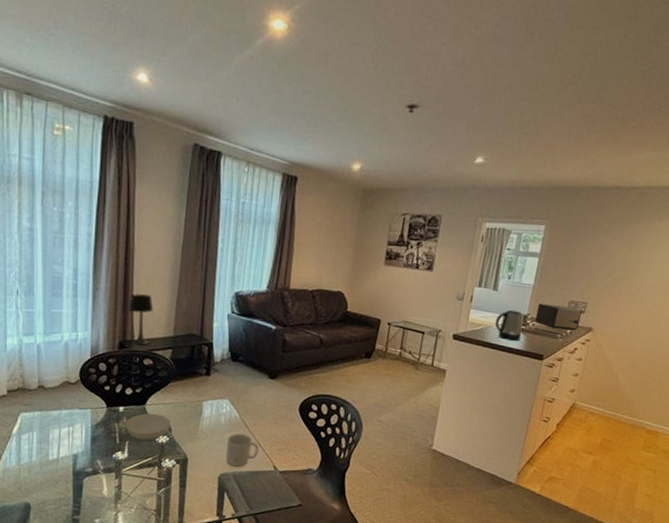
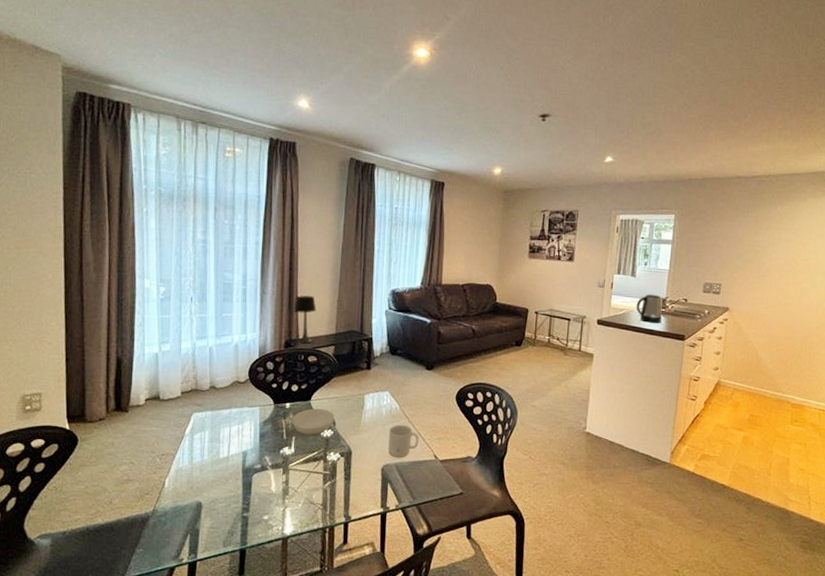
toaster: present [535,303,582,331] -> none [674,286,717,311]

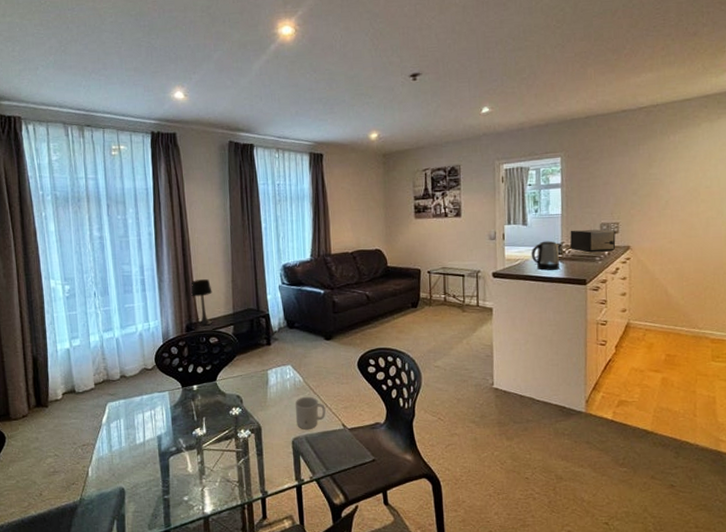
bowl: present [291,408,335,436] -> none [200,388,241,415]
toaster: none [674,286,717,311] -> present [570,229,616,253]

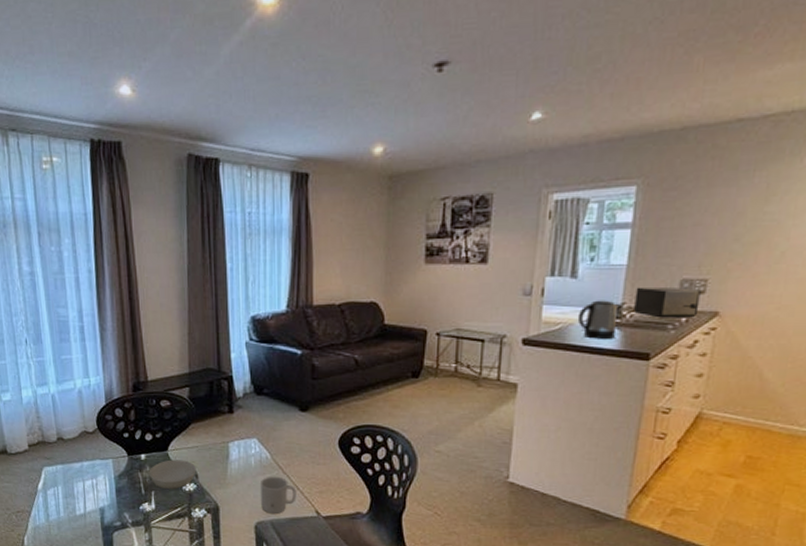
table lamp: present [191,279,213,326] -> none [139,330,165,386]
bowl: none [200,388,241,415] -> present [149,459,196,490]

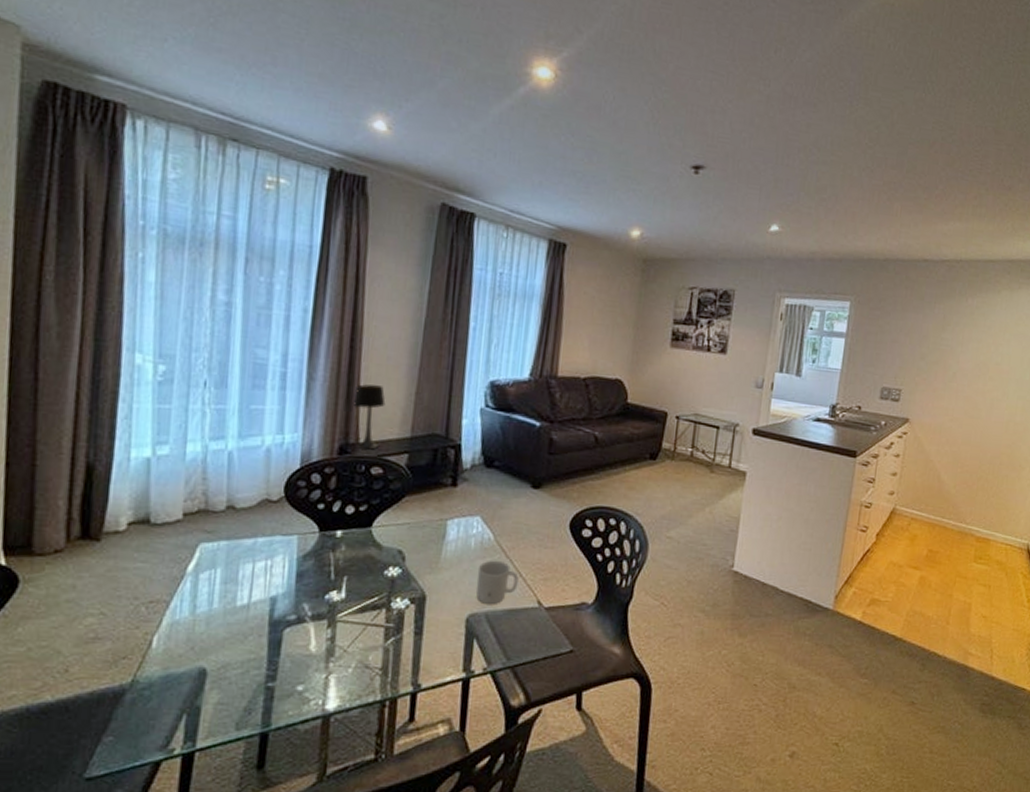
table lamp: none [139,330,165,386] -> present [354,384,386,450]
bowl: present [149,459,196,490] -> none [343,538,405,575]
kettle: present [577,300,619,339] -> none [800,398,834,436]
toaster: present [634,286,701,318] -> none [845,390,896,422]

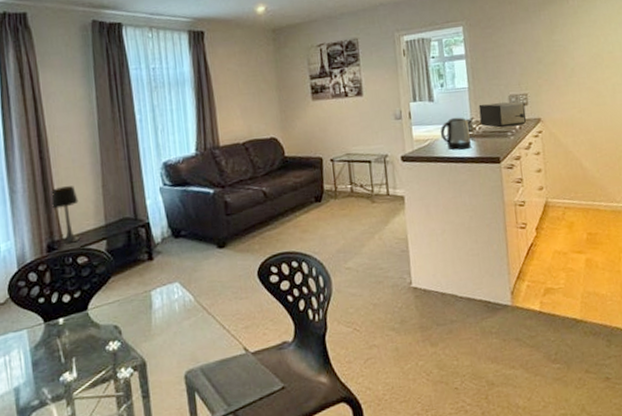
mug: present [475,560,519,604] -> none [185,318,224,359]
kettle: none [800,398,834,436] -> present [440,117,472,150]
toaster: none [845,390,896,422] -> present [478,101,527,128]

